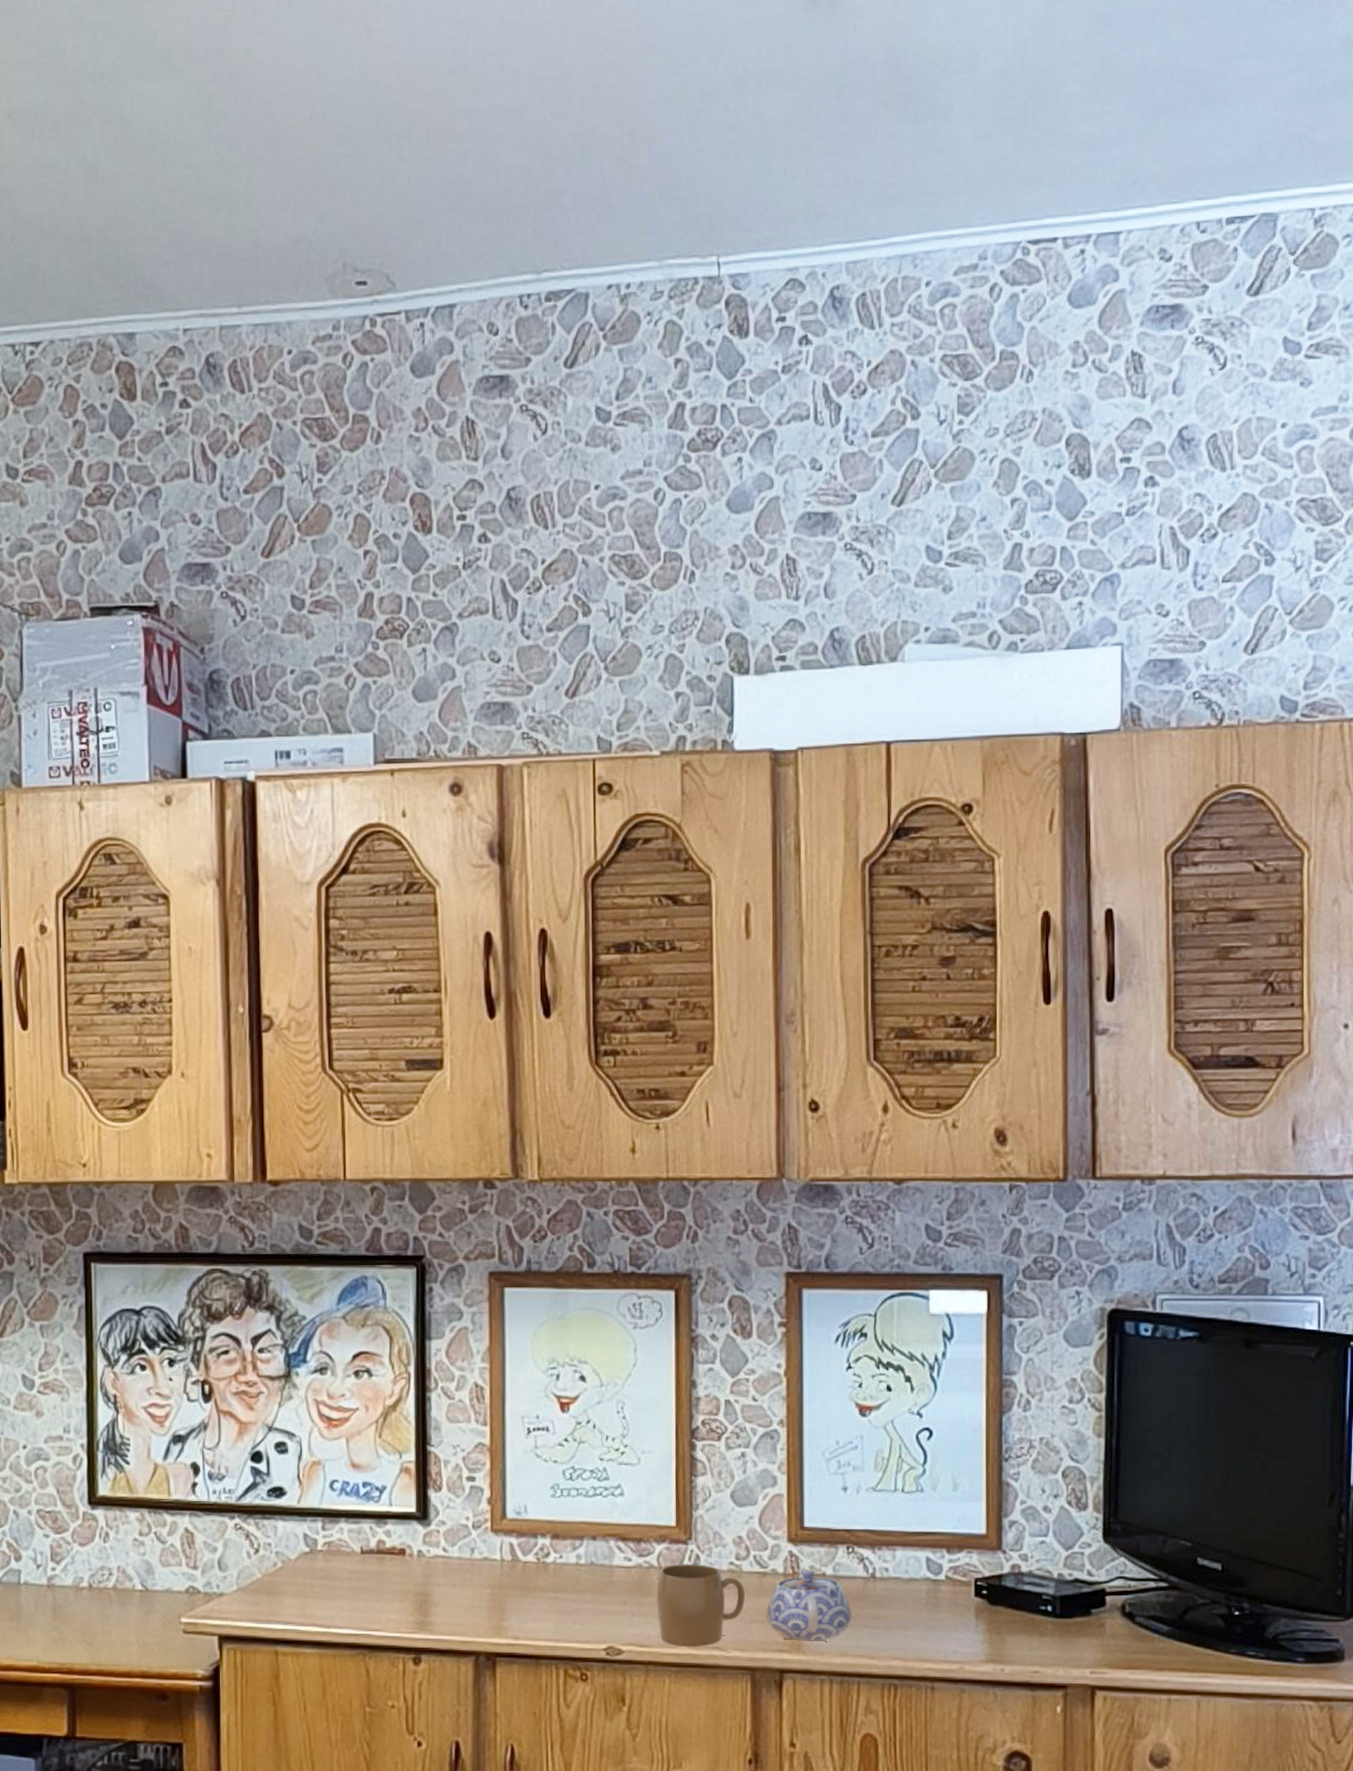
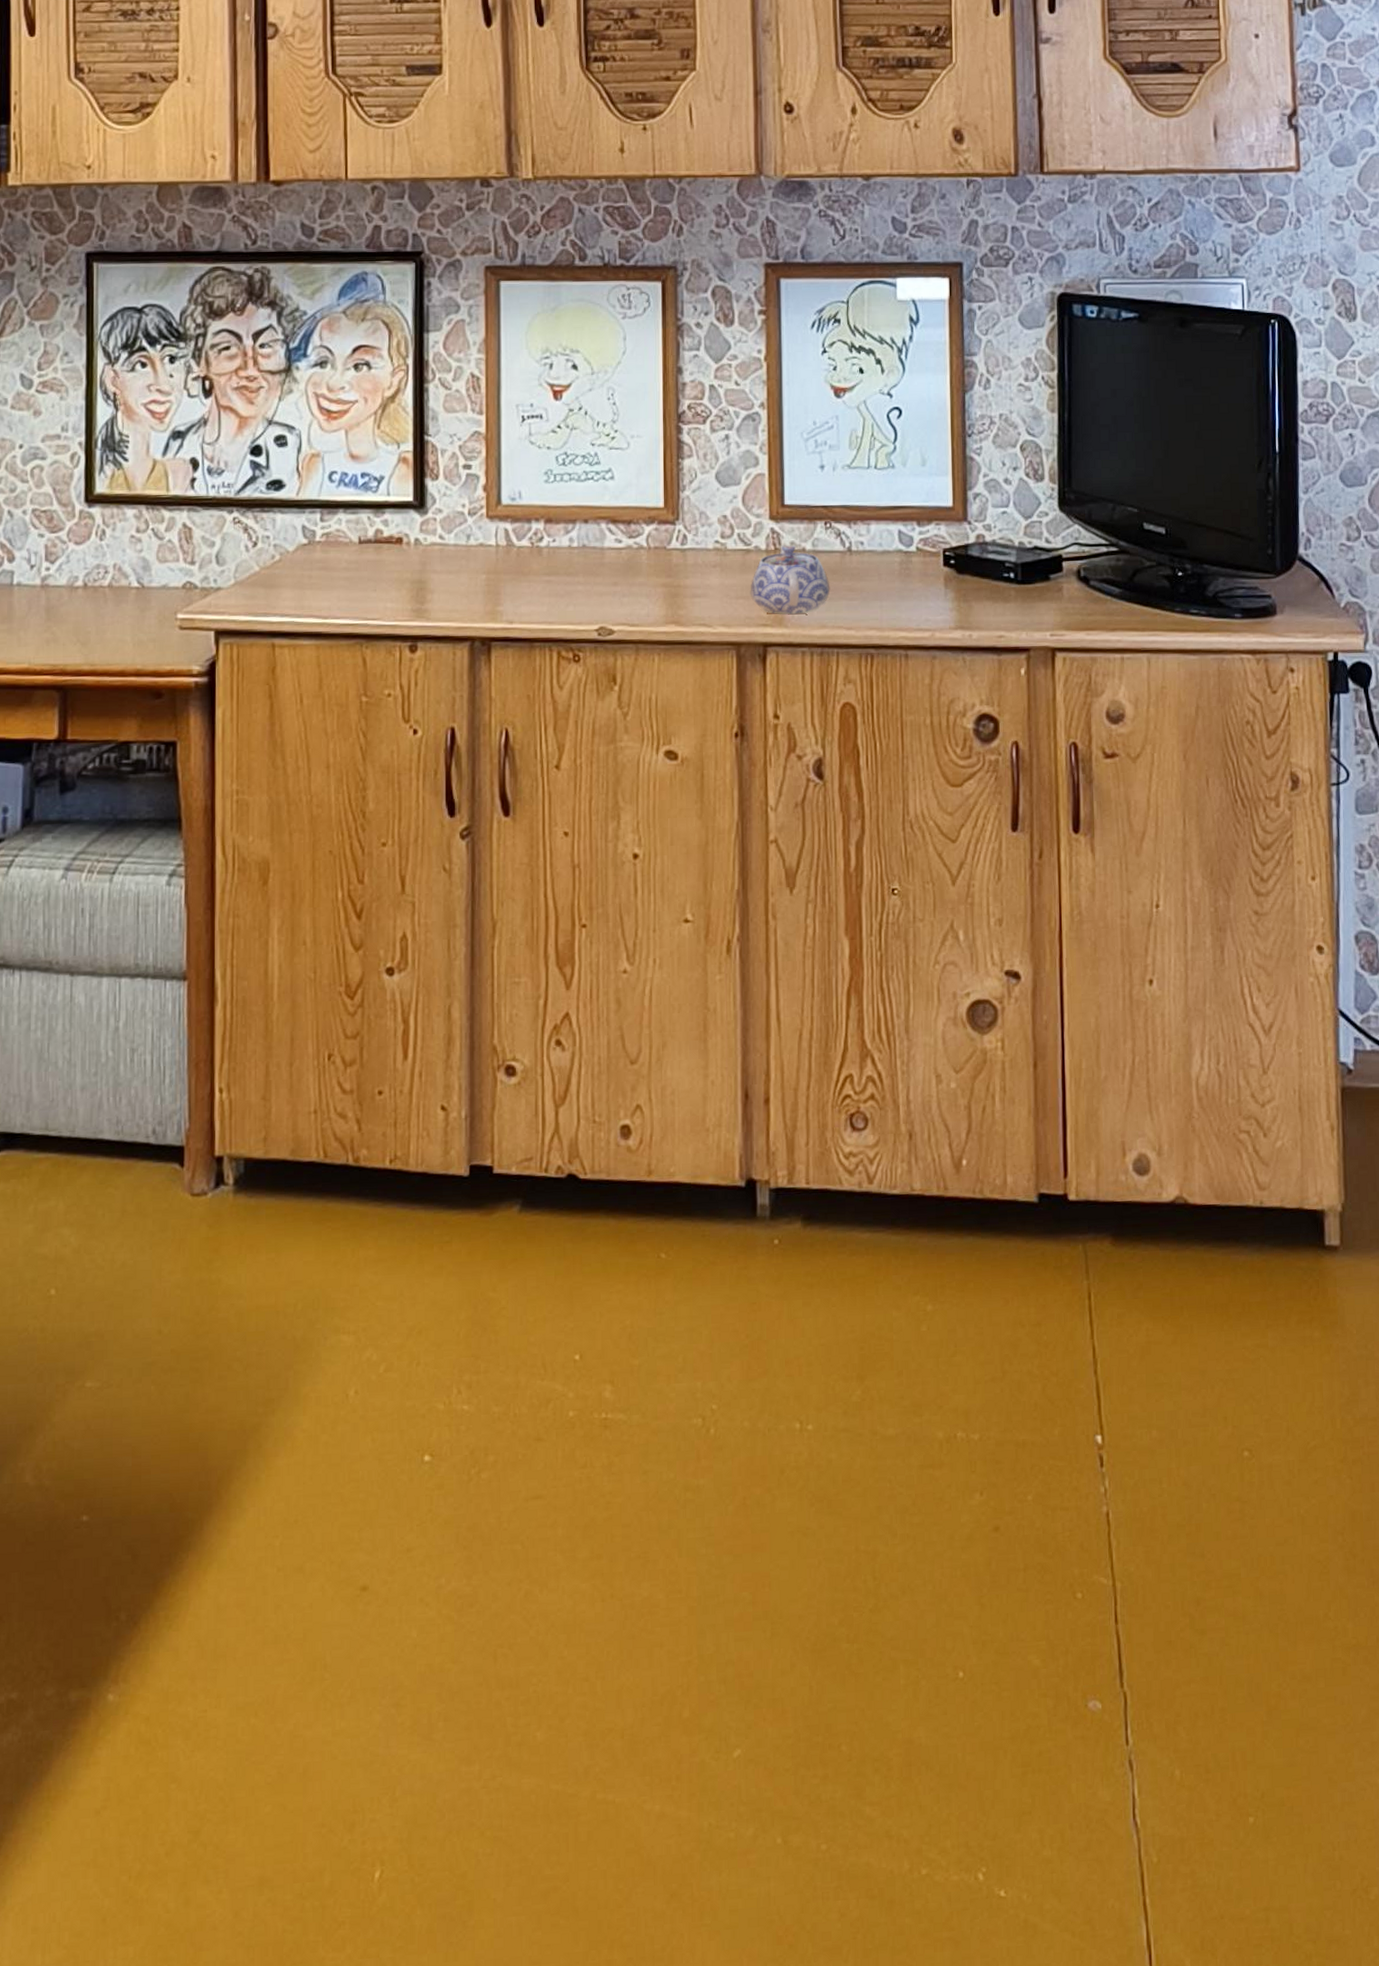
mug: present [657,1564,745,1647] -> none [646,543,730,625]

